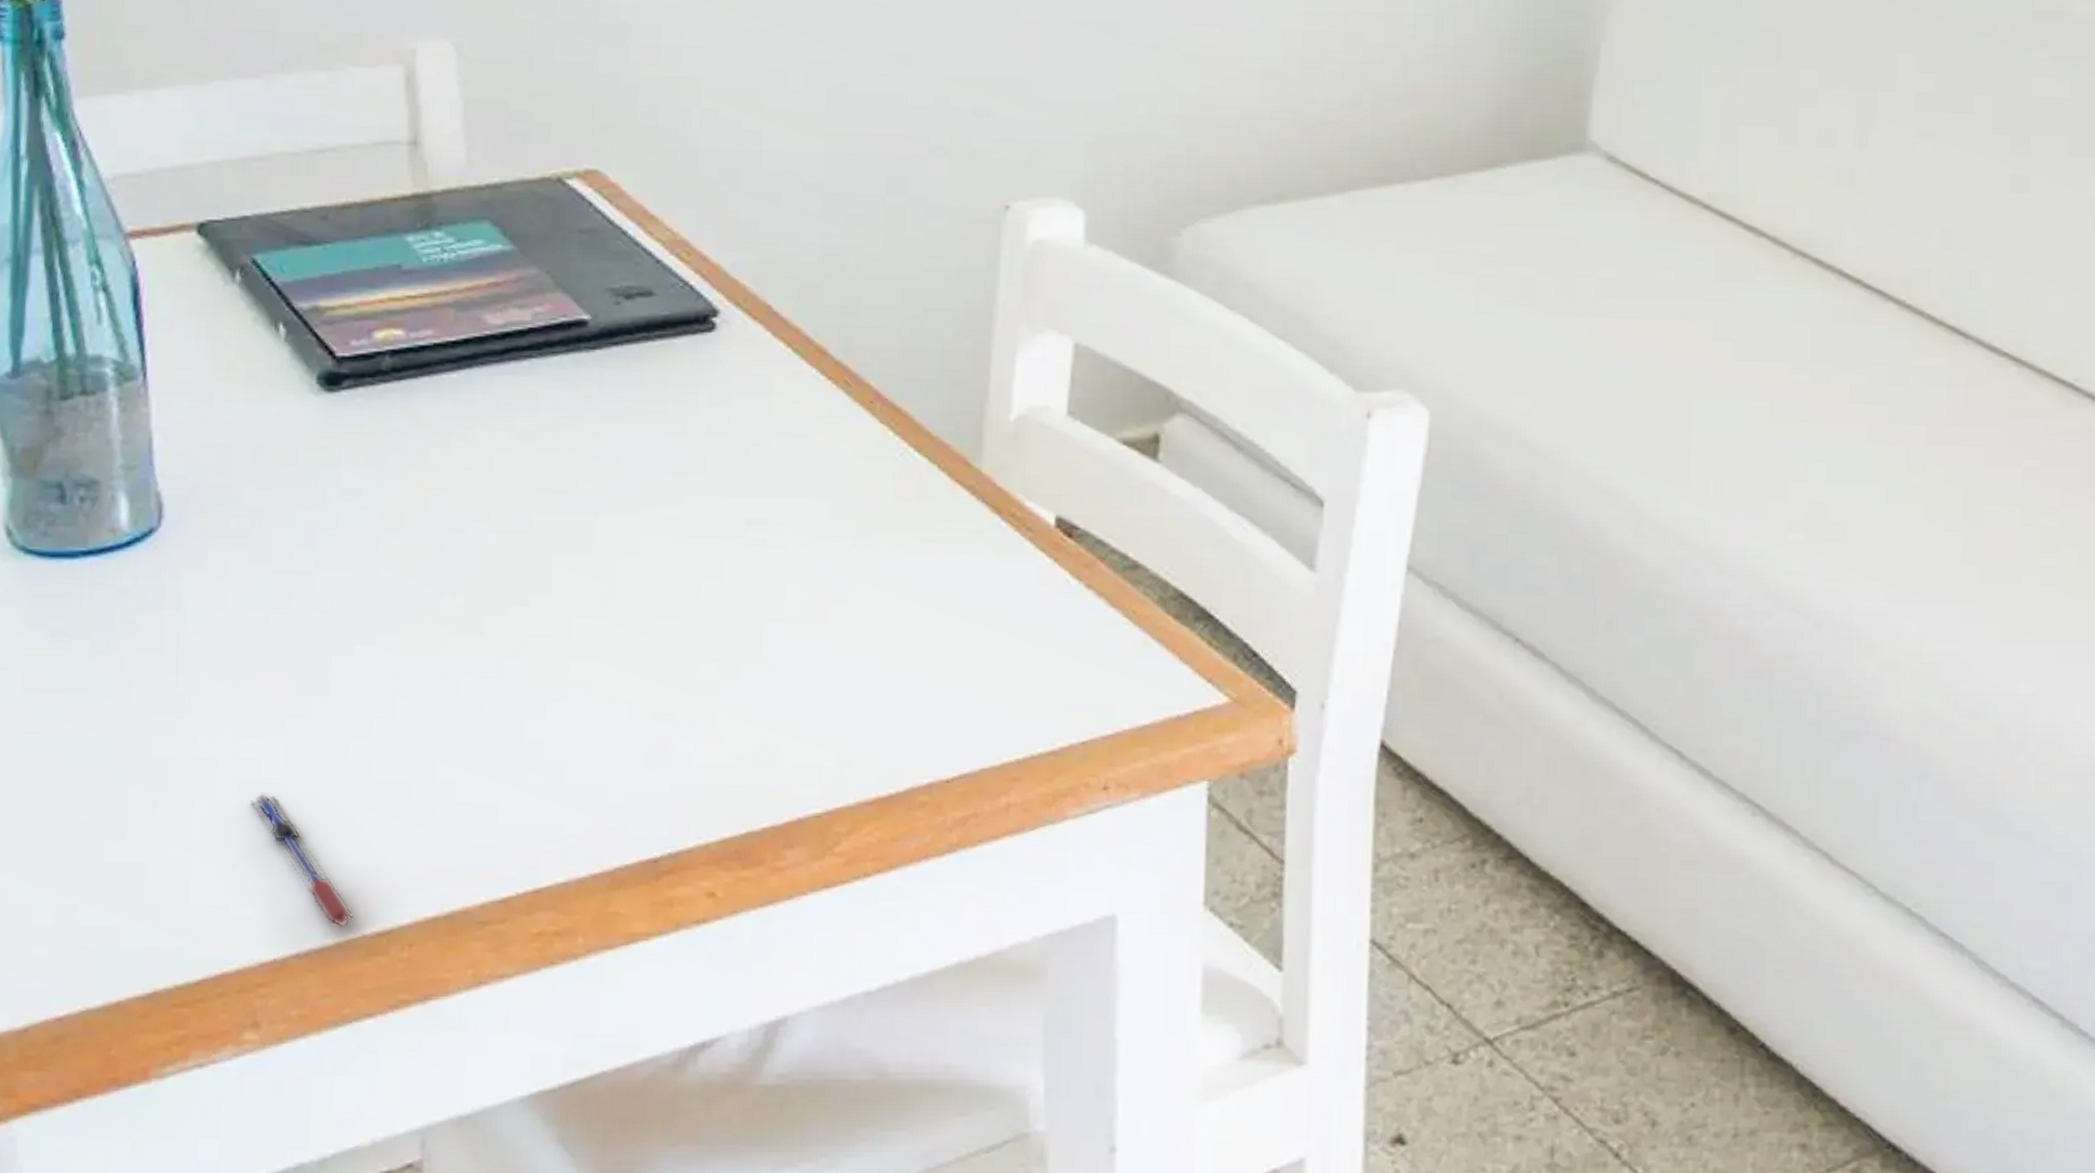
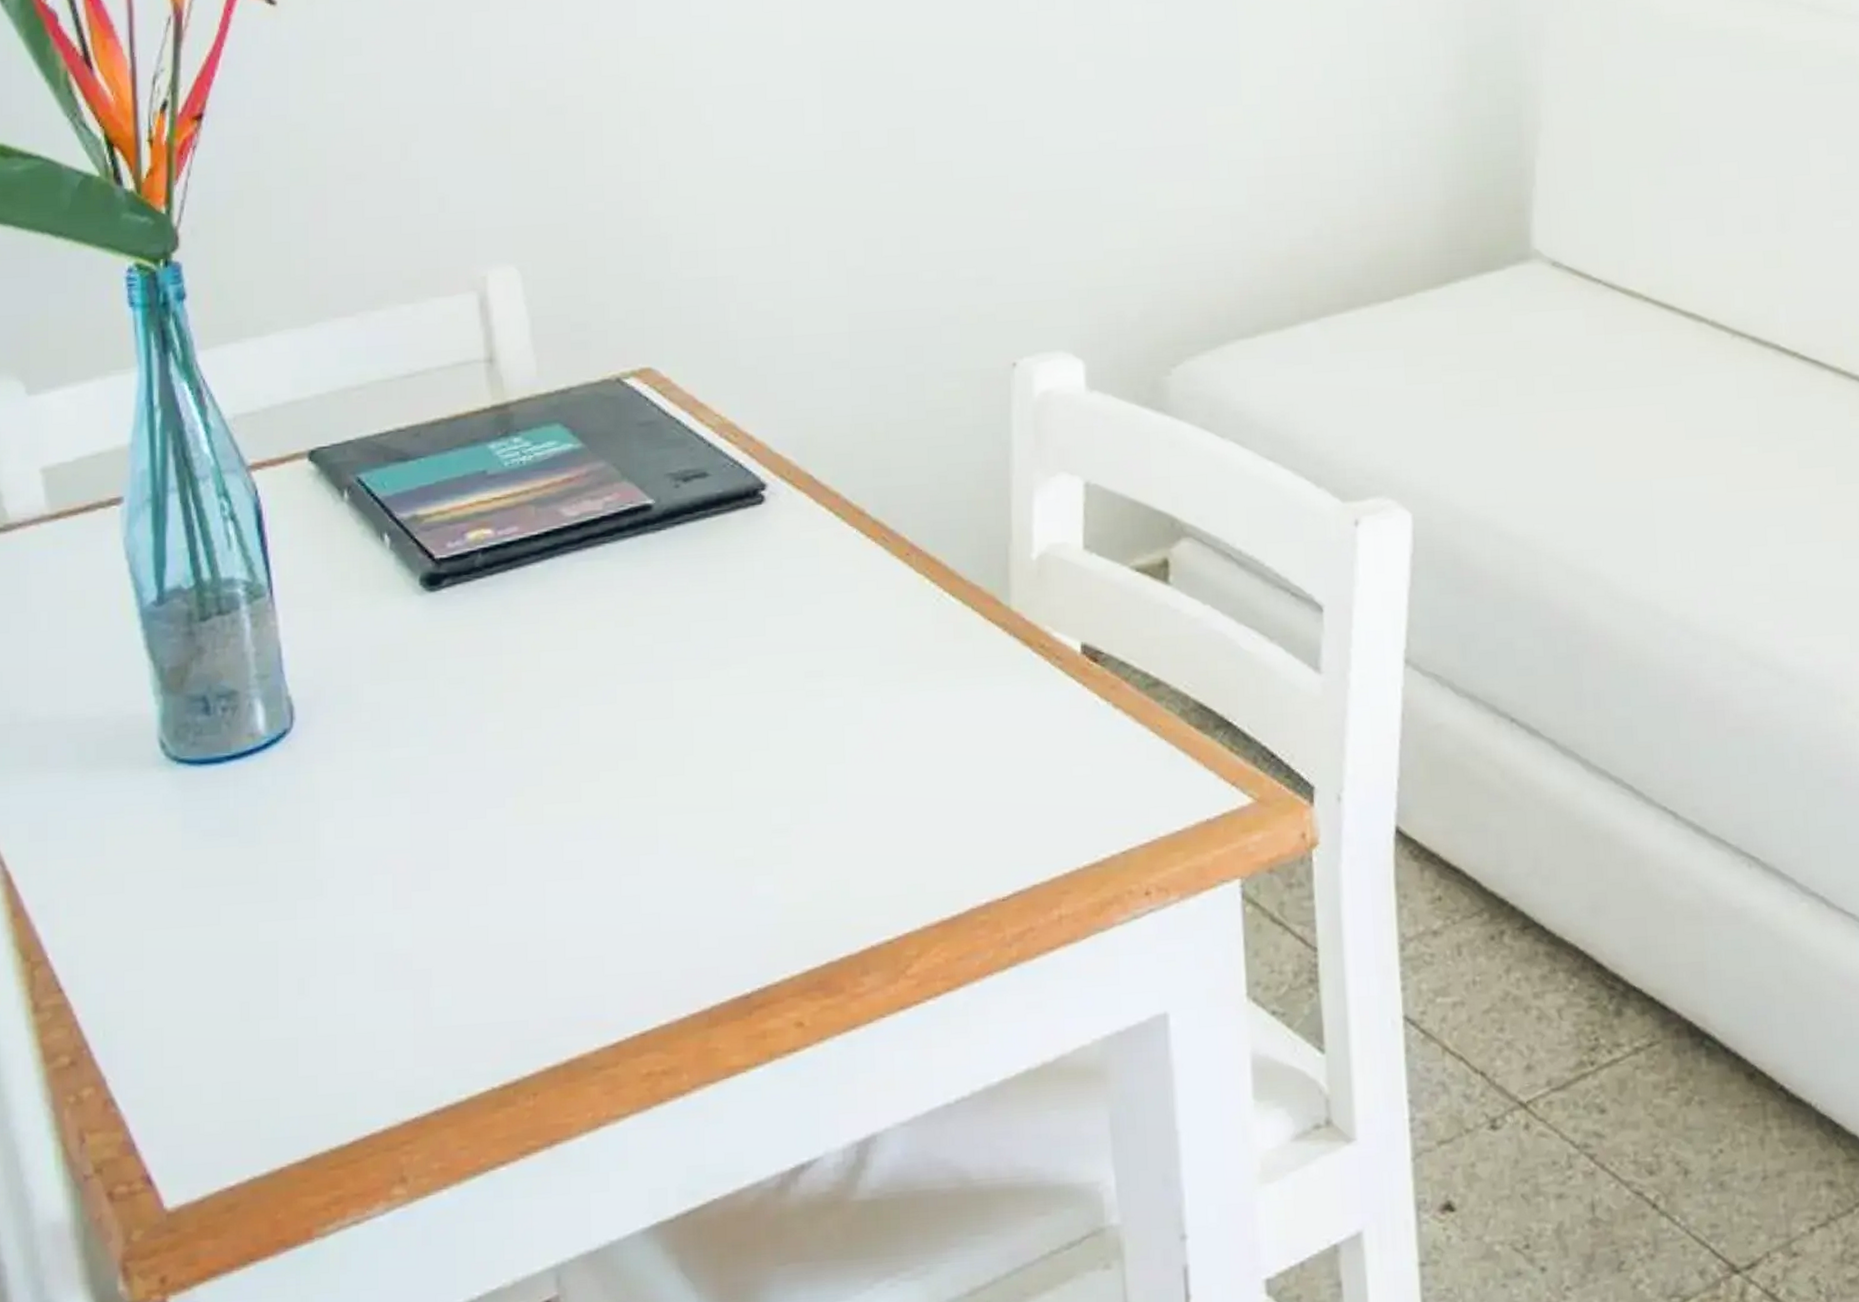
pen: present [251,793,355,928] -> none [386,963,484,1083]

